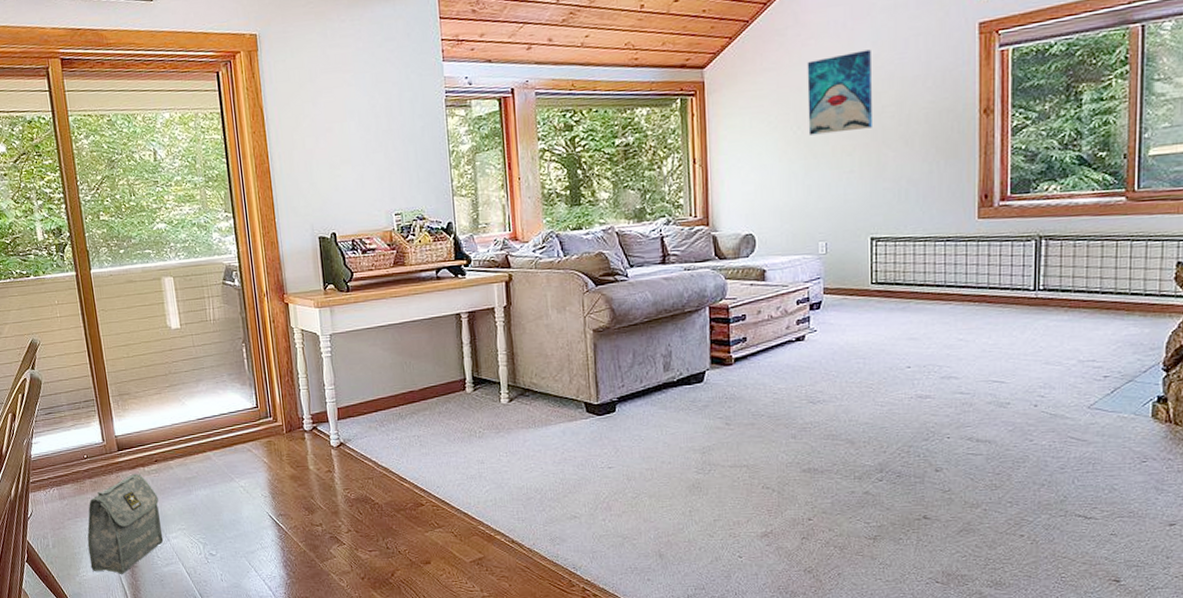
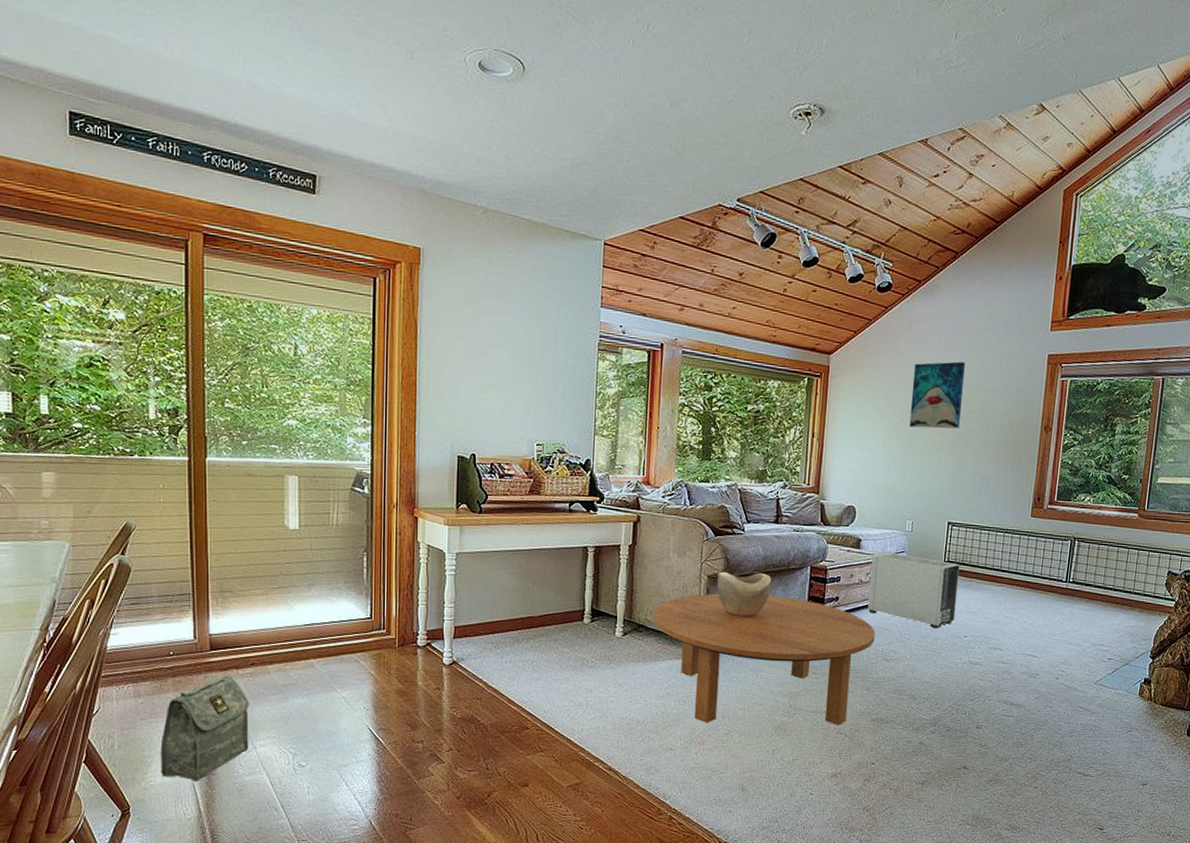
coffee table: none [539,343,796,487] -> present [654,593,876,726]
decorative bowl: none [604,320,666,370] -> present [717,571,772,617]
air purifier: none [781,280,893,362] -> present [867,552,960,629]

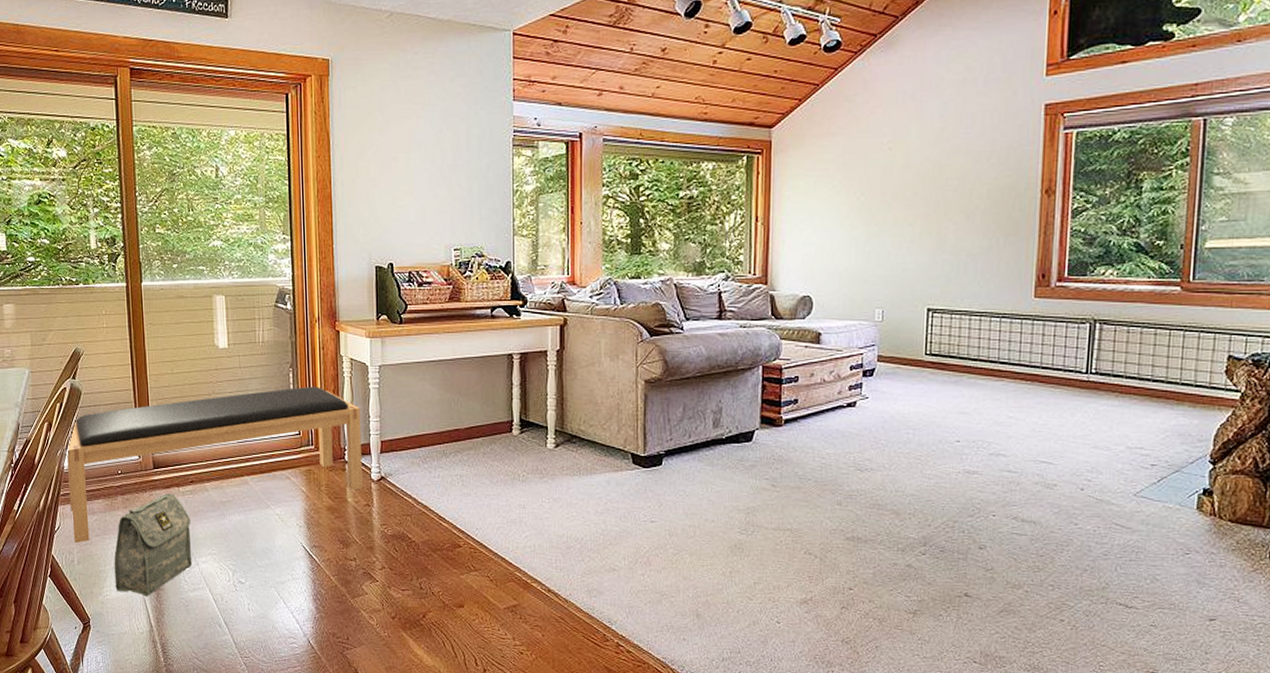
bench: none [111,571,435,727] -> present [67,386,362,543]
coffee table: present [654,593,876,726] -> none [588,399,845,545]
decorative bowl: present [717,571,772,617] -> none [656,375,718,425]
air purifier: present [867,552,960,629] -> none [833,346,946,433]
wall art: present [909,361,965,429] -> none [871,122,938,202]

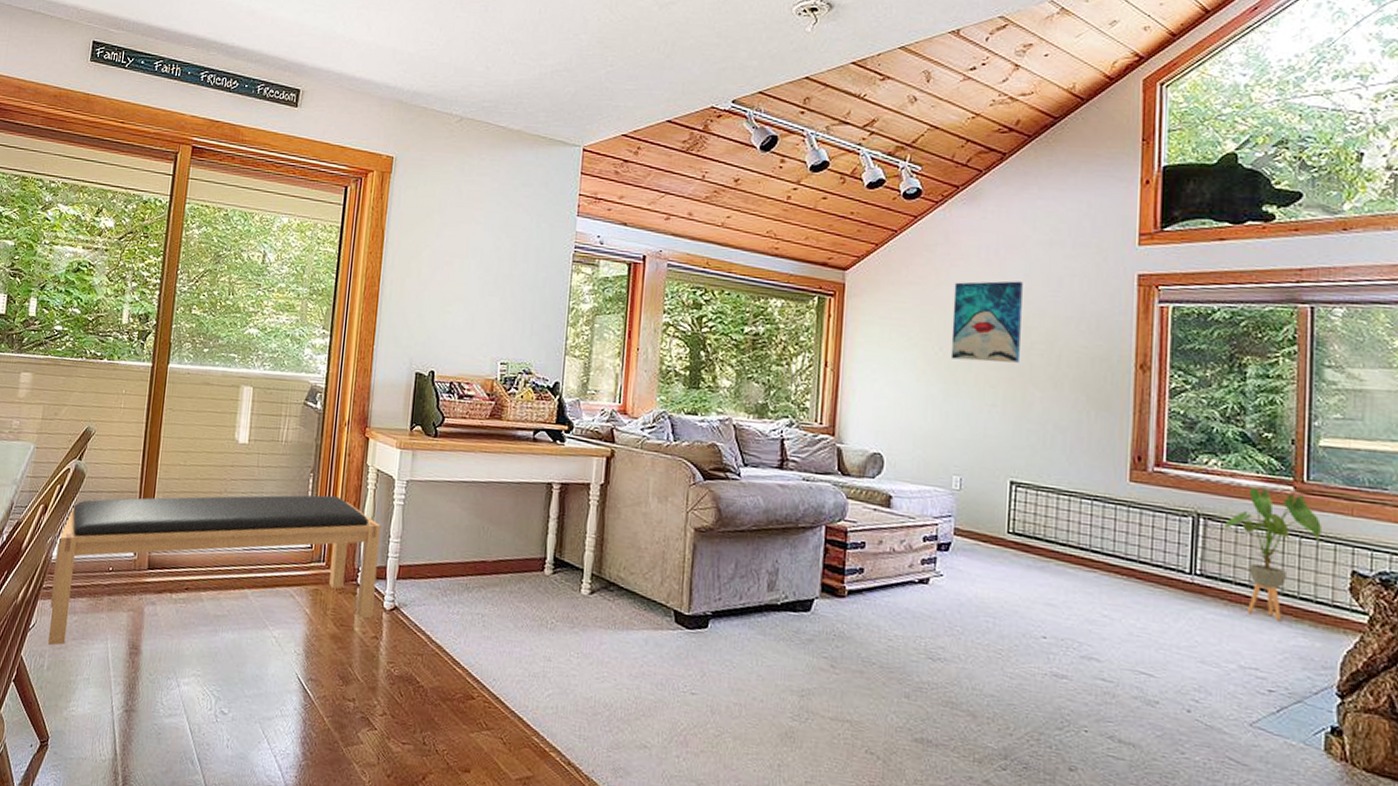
bag: present [114,493,192,596] -> none [83,599,179,717]
wall art: none [871,122,938,202] -> present [950,281,1023,363]
house plant: none [1116,292,1203,405] -> present [1223,488,1321,621]

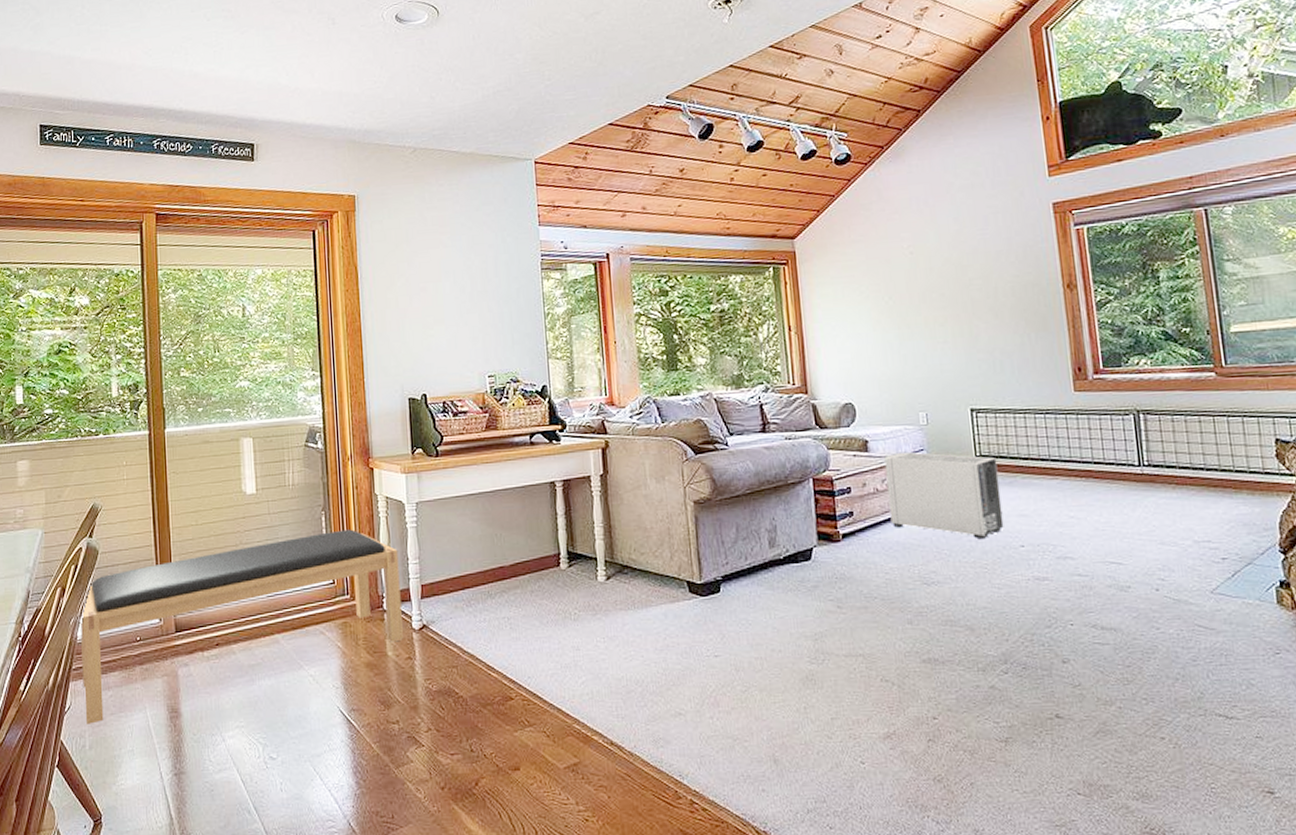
air purifier: none [903,514,1031,623] -> present [884,451,1004,540]
wall art: present [950,281,1023,363] -> none [893,225,961,306]
house plant: present [1223,488,1321,621] -> none [1160,378,1245,495]

